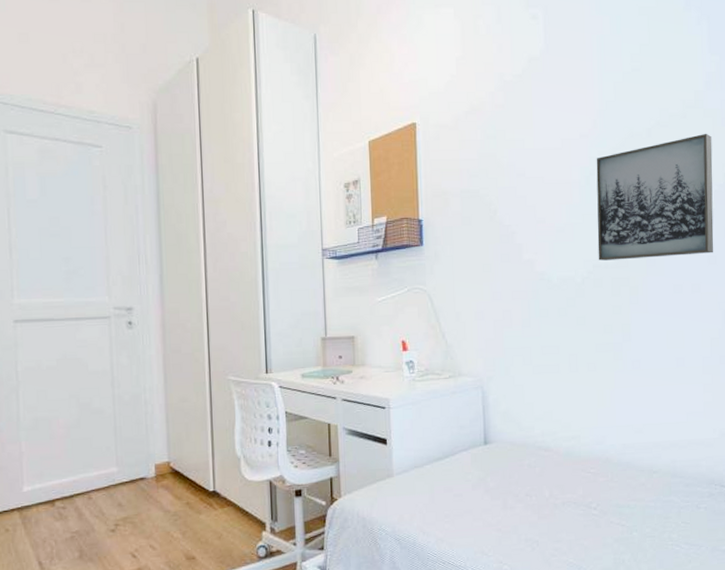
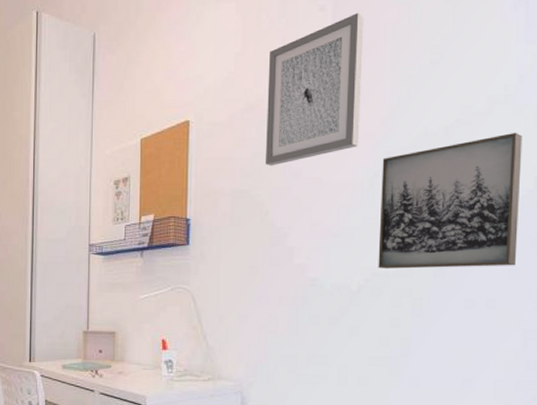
wall art: none [488,21,575,167] -> present [265,12,364,166]

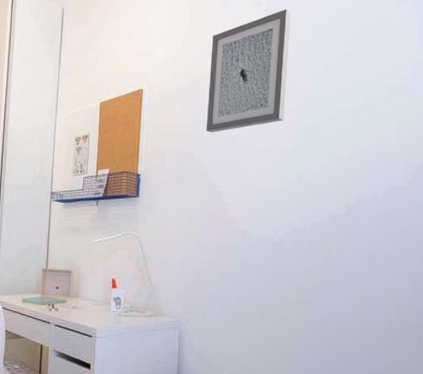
wall art: present [378,132,523,269] -> none [297,117,415,228]

